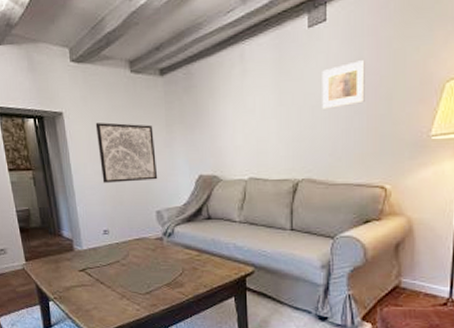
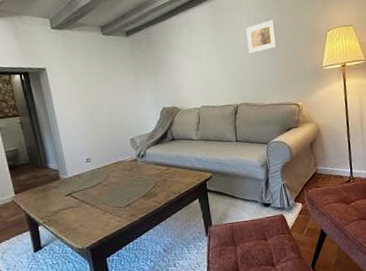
wall art: present [95,122,158,183] -> none [75,73,130,121]

